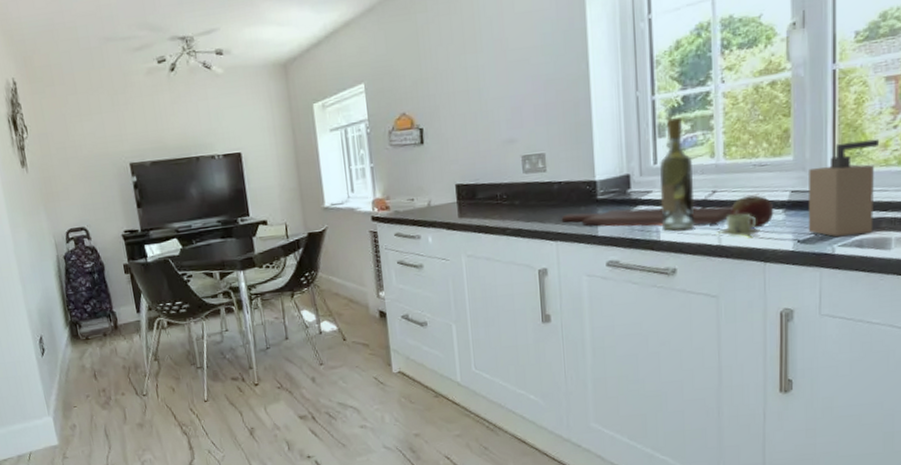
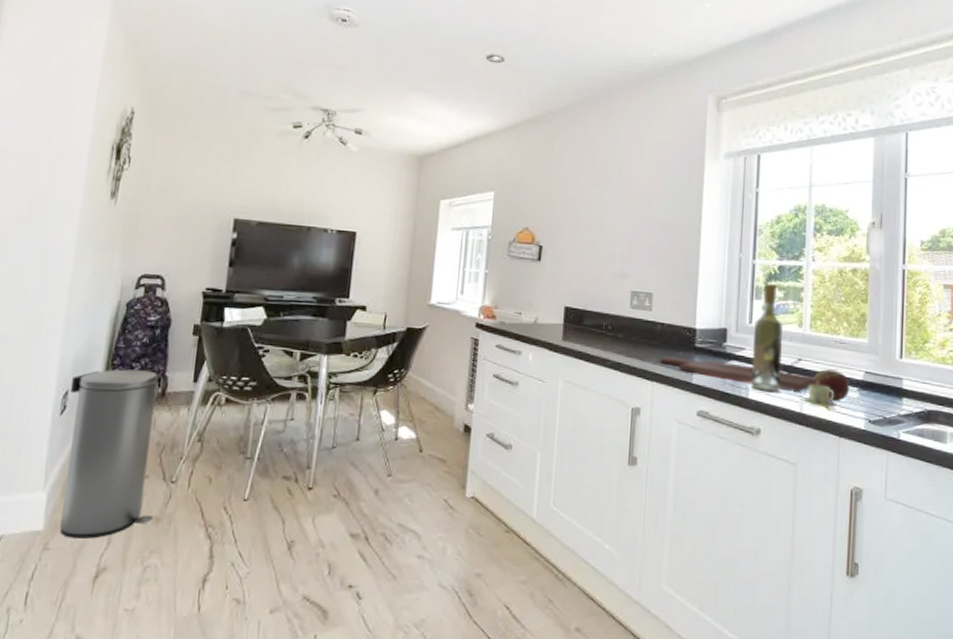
pedal bin: none [41,309,137,448] -> present [59,369,158,539]
soap dispenser: present [808,138,880,237] -> none [878,335,939,424]

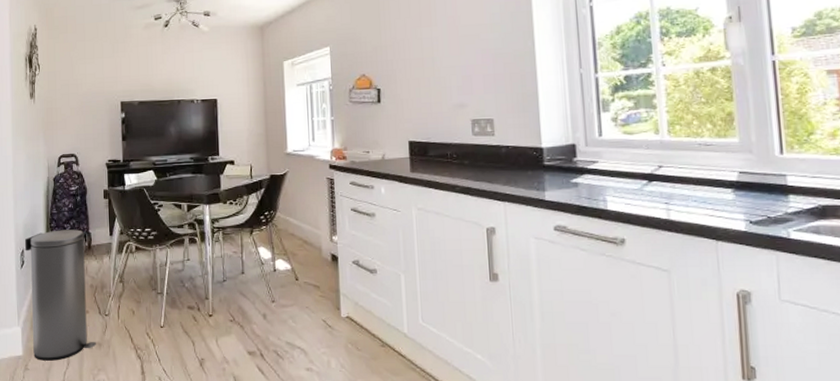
cutting board: present [659,356,814,392] -> none [509,176,680,199]
bottle: present [751,284,784,392] -> none [605,95,642,202]
cup and saucer: present [800,384,837,409] -> none [665,190,710,214]
fruit: present [811,369,850,402] -> none [677,173,723,206]

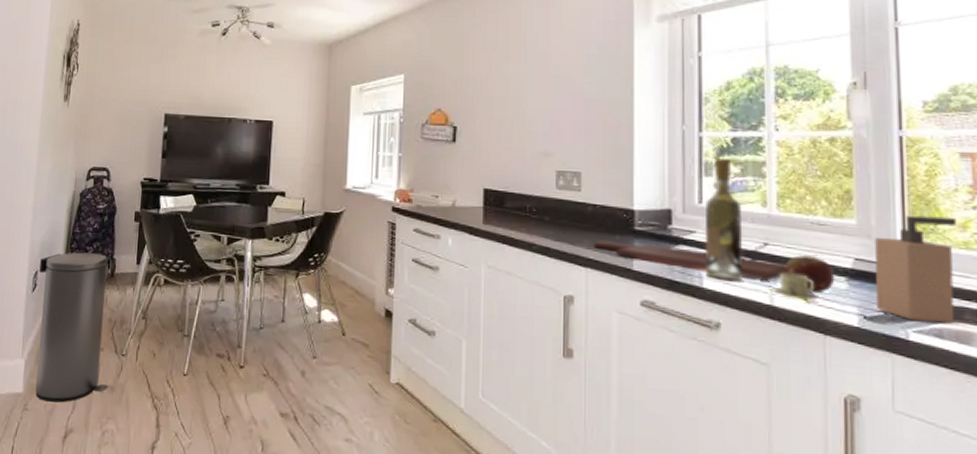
cutting board: none [509,176,680,199] -> present [593,240,786,281]
bottle: none [605,95,642,202] -> present [704,158,743,281]
cup and saucer: none [665,190,710,214] -> present [769,273,819,302]
fruit: none [677,173,723,206] -> present [783,255,835,294]
soap dispenser: none [756,128,830,220] -> present [875,215,958,323]

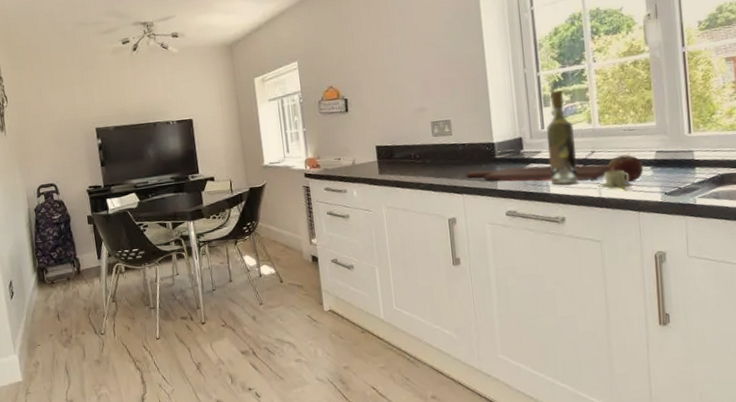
pedal bin: present [35,252,108,403] -> none [12,256,95,384]
soap dispenser: present [875,215,958,323] -> none [669,108,727,190]

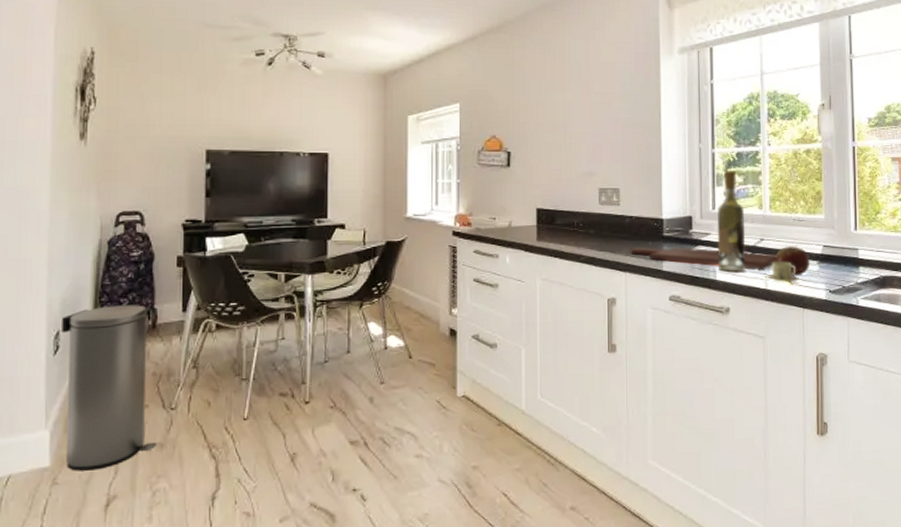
pedal bin: none [12,256,95,384] -> present [62,305,157,471]

